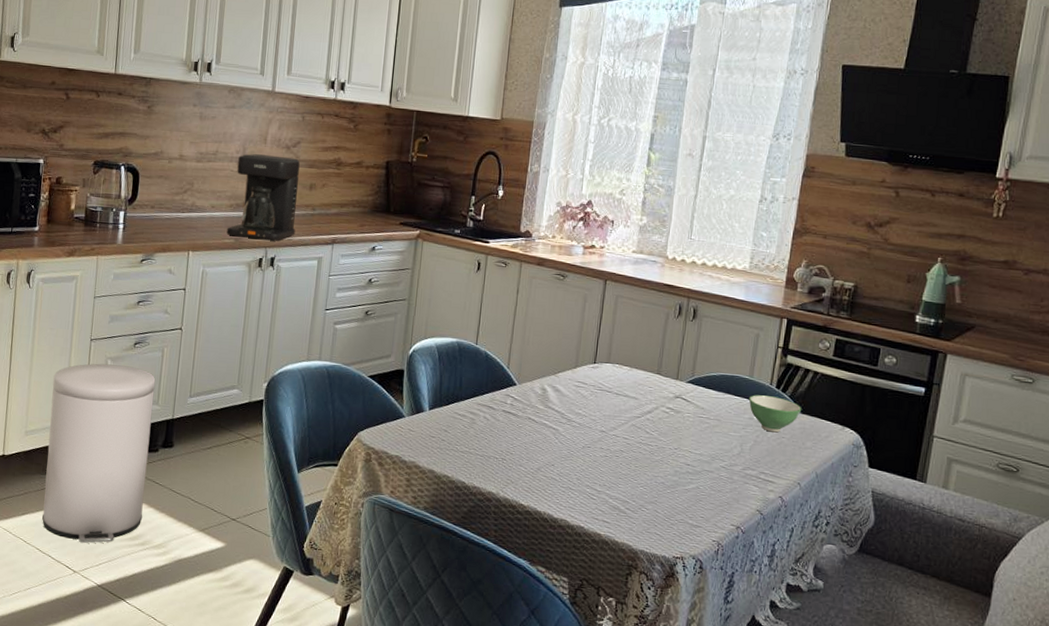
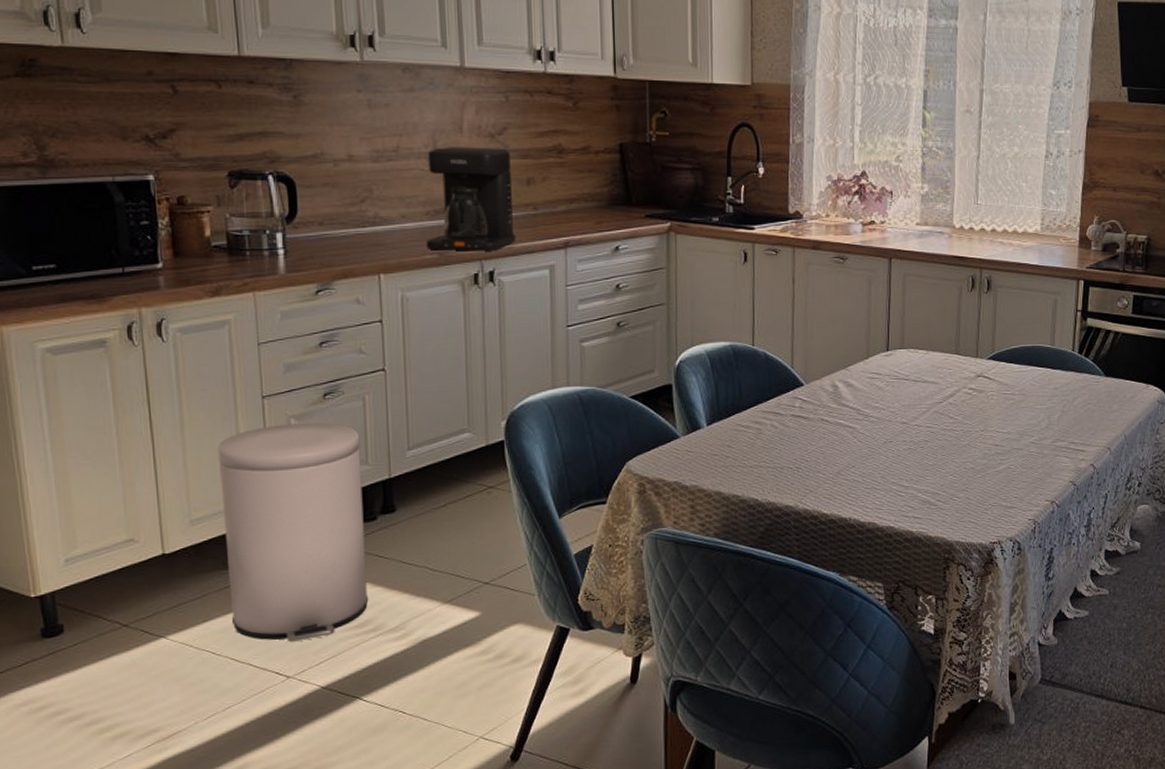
bowl: present [748,395,802,433] -> none [1052,363,1106,400]

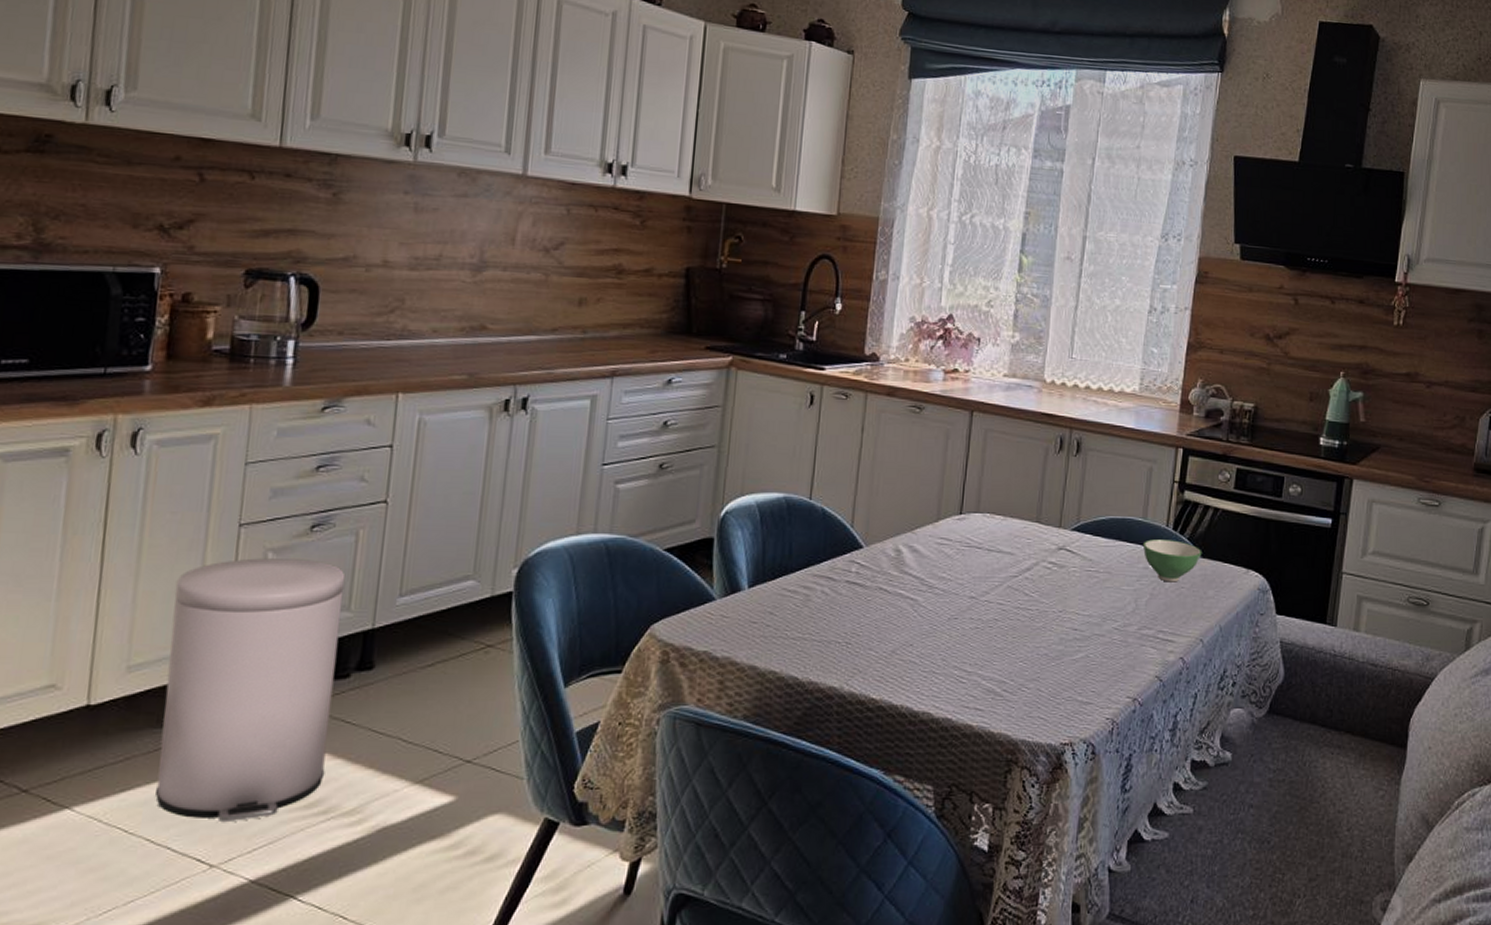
coffee maker: present [426,147,516,251] -> none [456,258,564,376]
bowl: none [1052,363,1106,400] -> present [1142,539,1202,582]

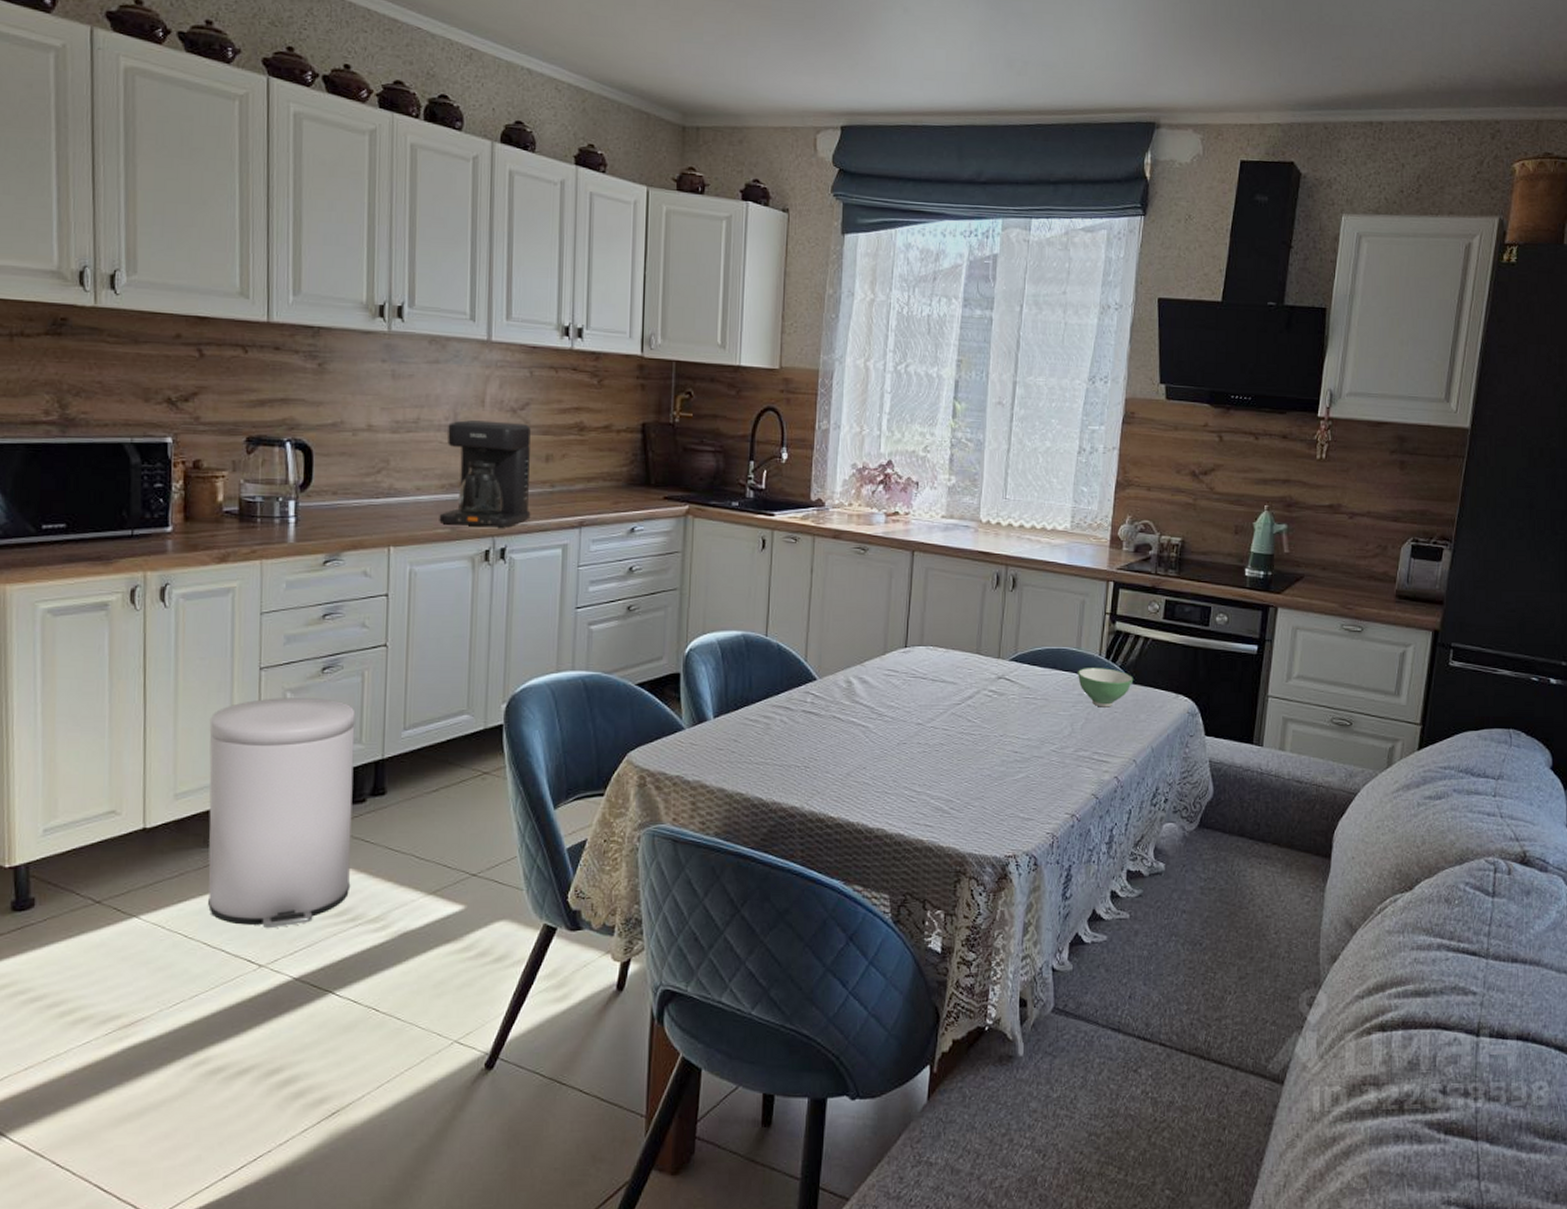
coffee maker: none [456,258,564,376] -> present [439,420,531,528]

